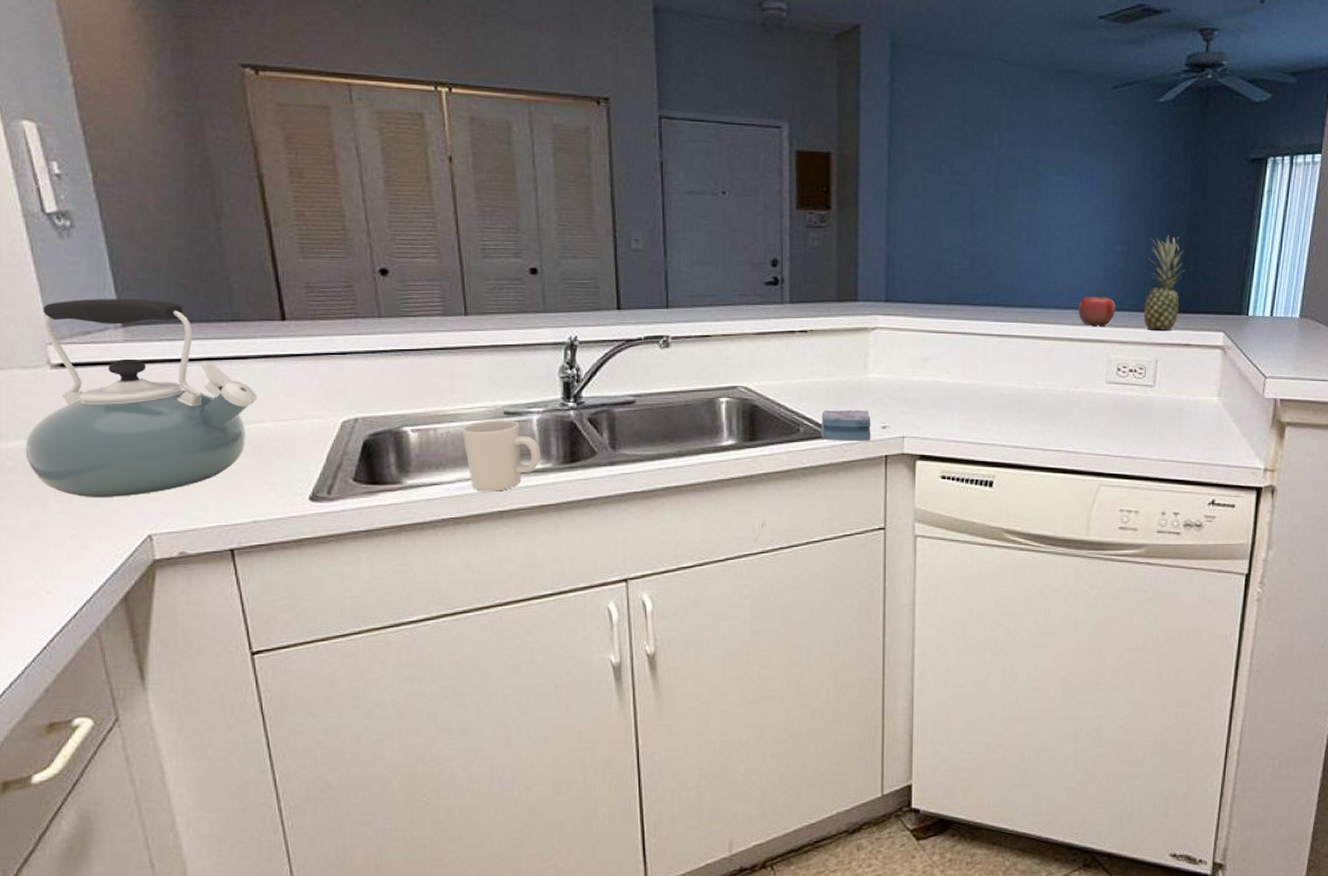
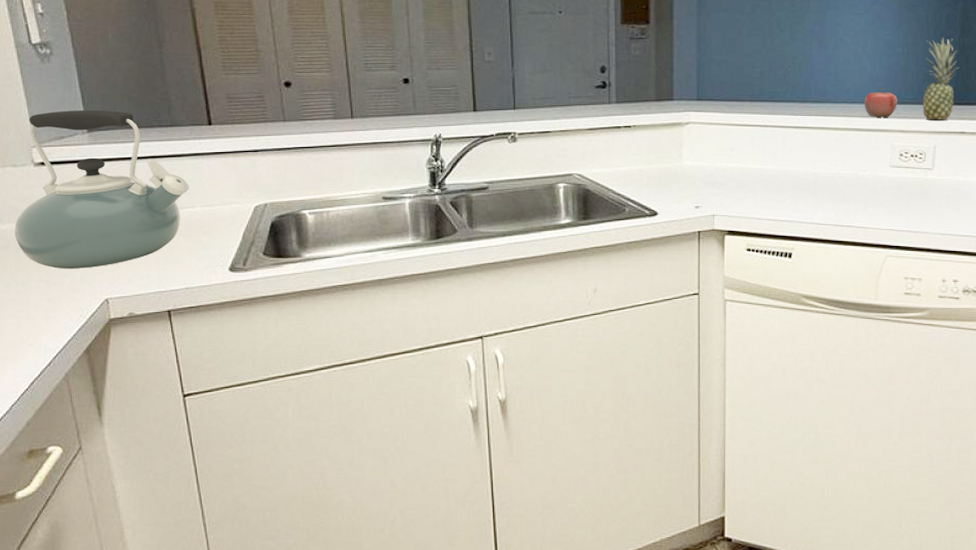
mug: present [462,420,541,492] -> none [349,204,412,263]
sponge: present [821,409,871,441] -> none [643,192,686,219]

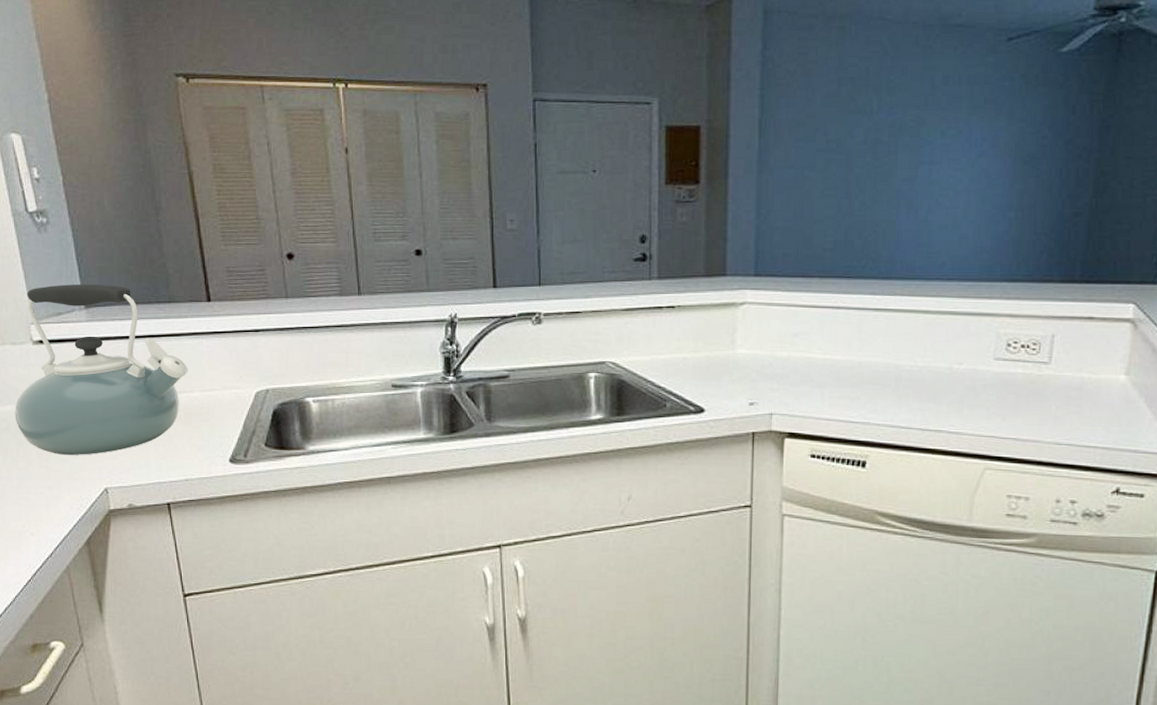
fruit: present [864,87,898,117] -> none [963,261,1007,298]
fruit: present [922,37,960,121] -> none [1038,198,1090,303]

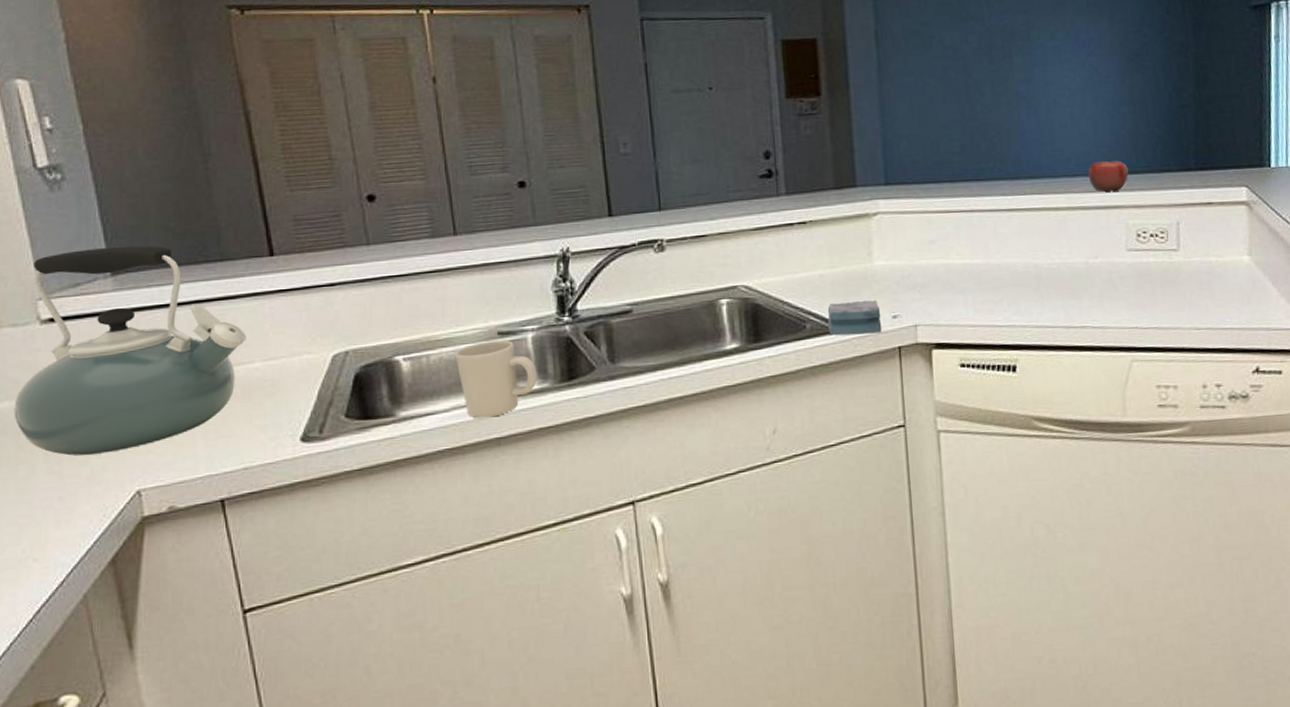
mug: none [356,392,424,459] -> present [455,340,537,419]
sponge: none [687,385,739,418] -> present [827,300,882,335]
fruit: none [963,261,1007,298] -> present [1088,155,1129,192]

